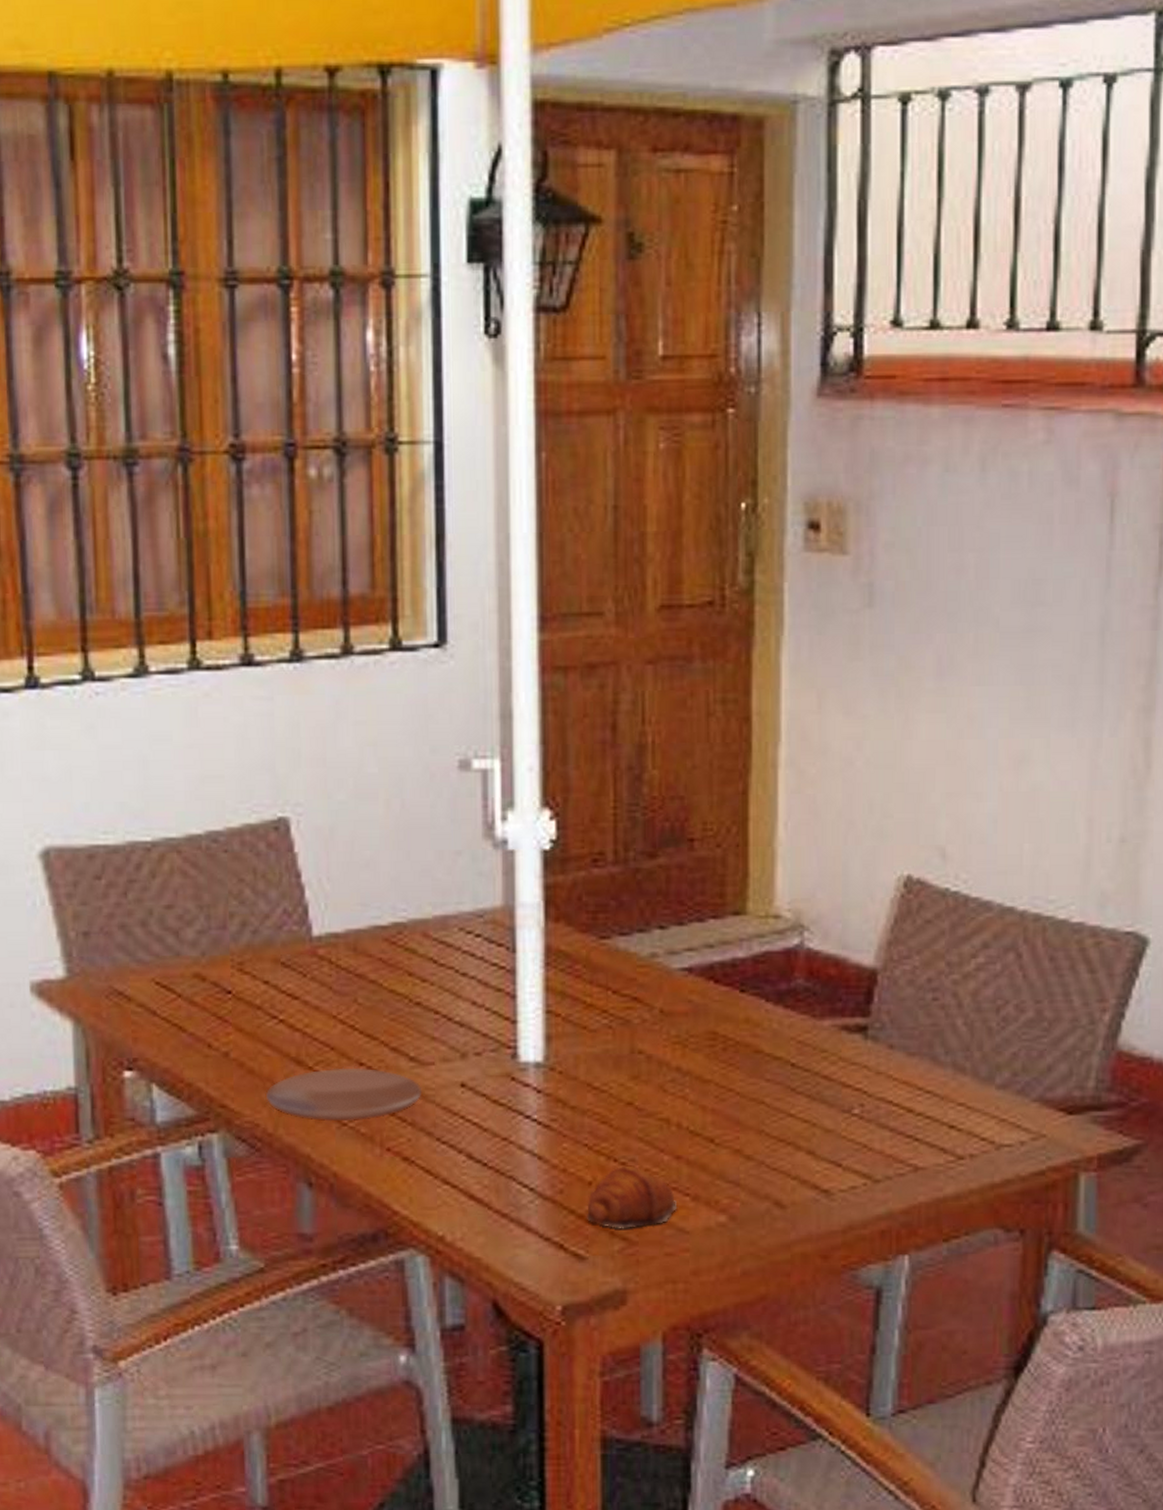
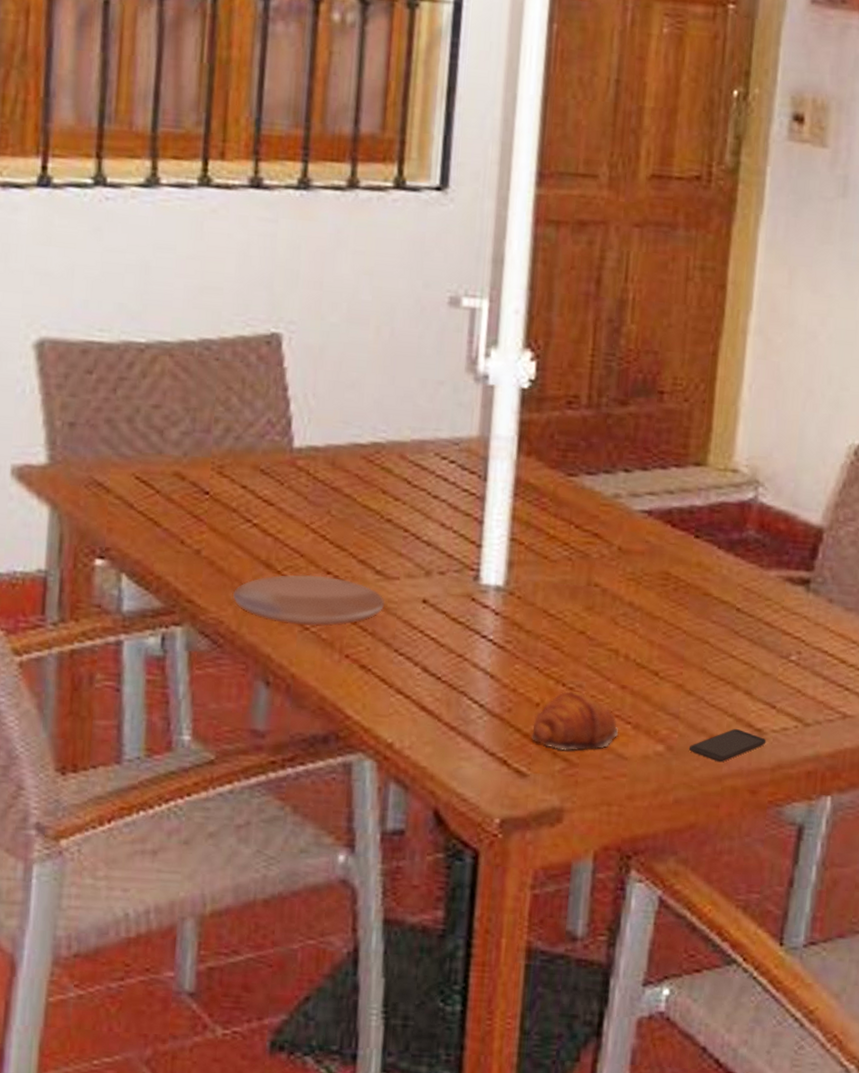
mobile phone: none [752,1192,835,1229] -> present [688,729,767,762]

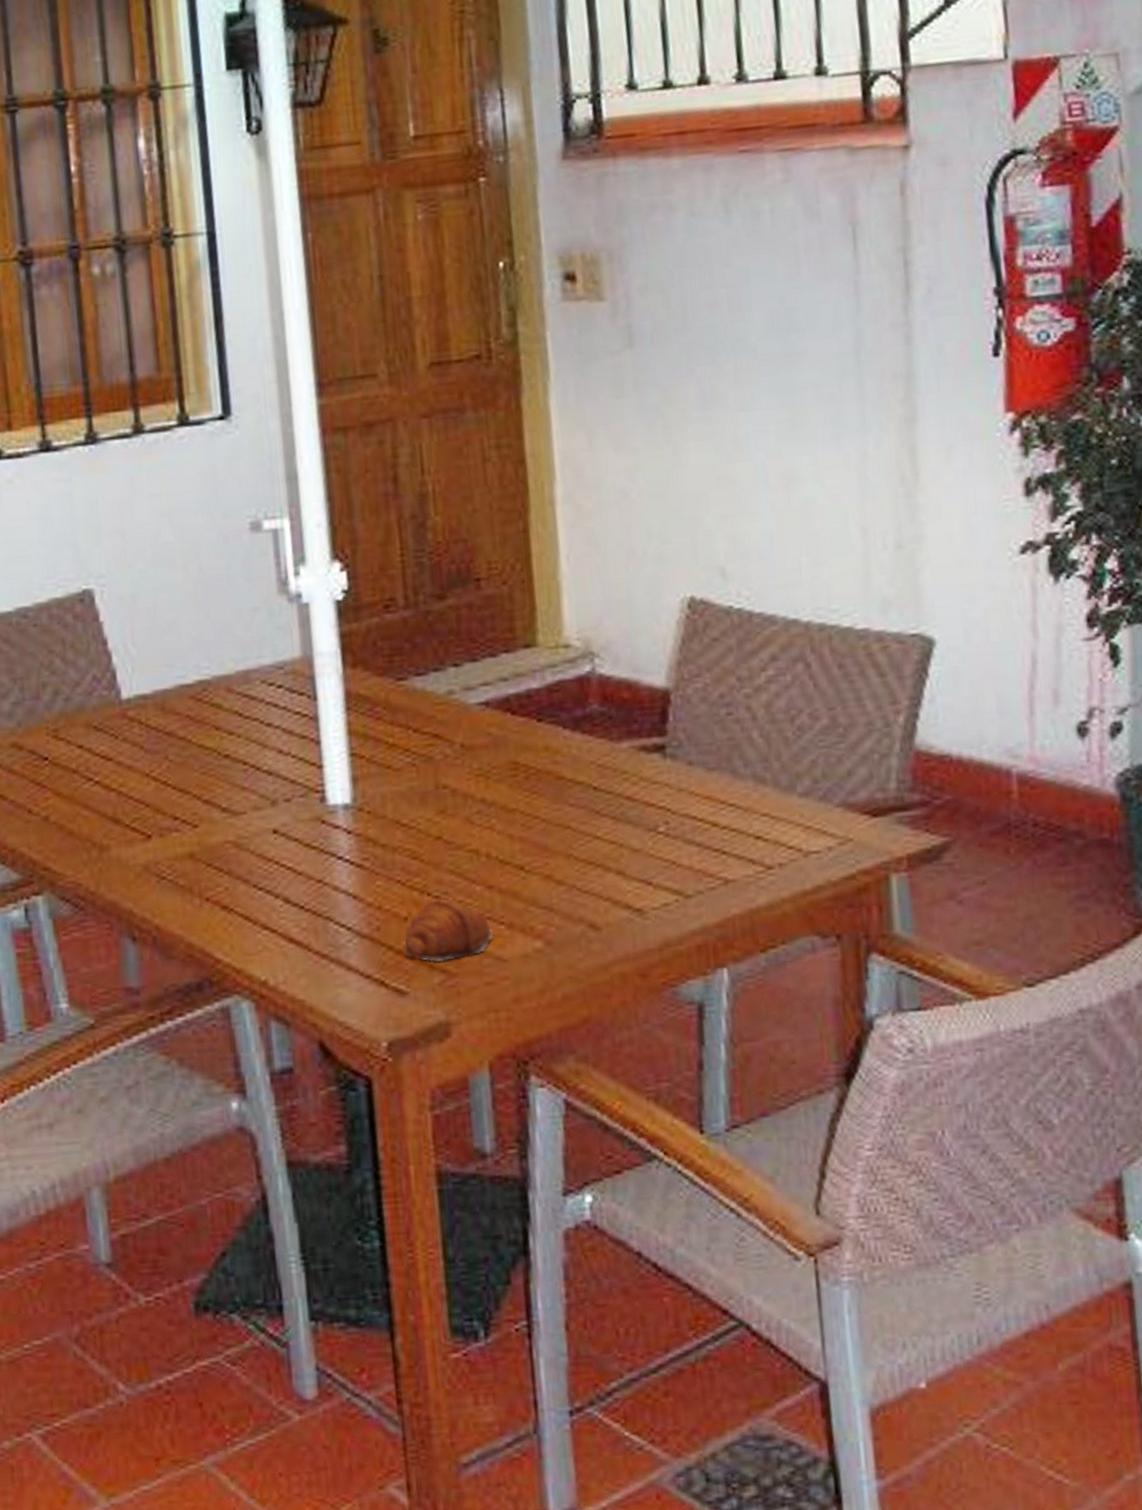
plate: present [232,574,386,627] -> none [86,822,237,877]
mobile phone: present [688,729,767,762] -> none [568,912,649,950]

